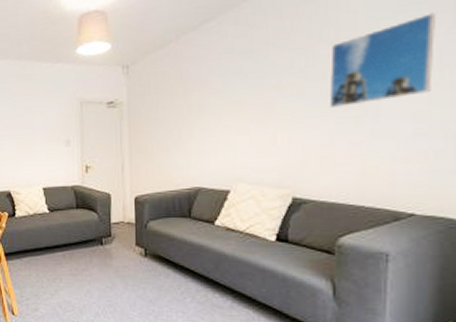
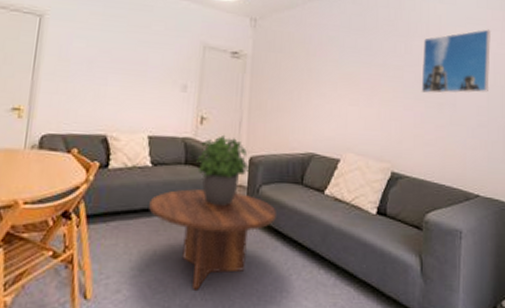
coffee table: none [51,229,166,310] -> present [149,189,276,290]
potted plant: none [86,179,136,241] -> present [196,134,250,206]

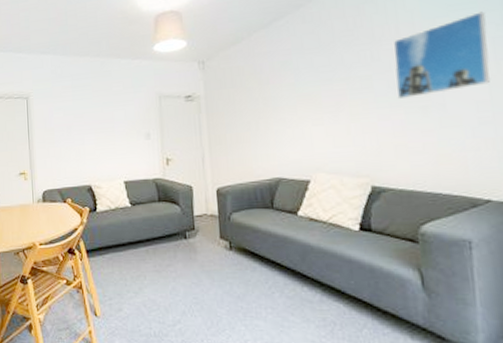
coffee table: present [149,189,276,290] -> none [134,222,251,308]
potted plant: present [196,134,250,206] -> none [168,171,219,234]

